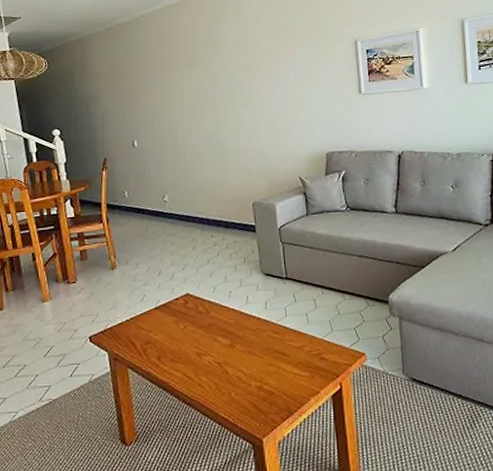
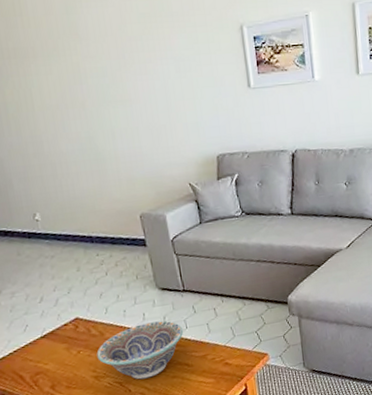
decorative bowl: none [201,306,283,363] -> present [97,320,184,380]

